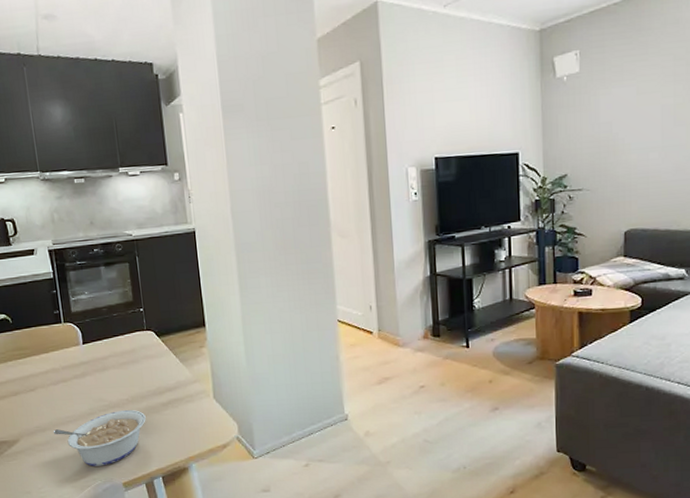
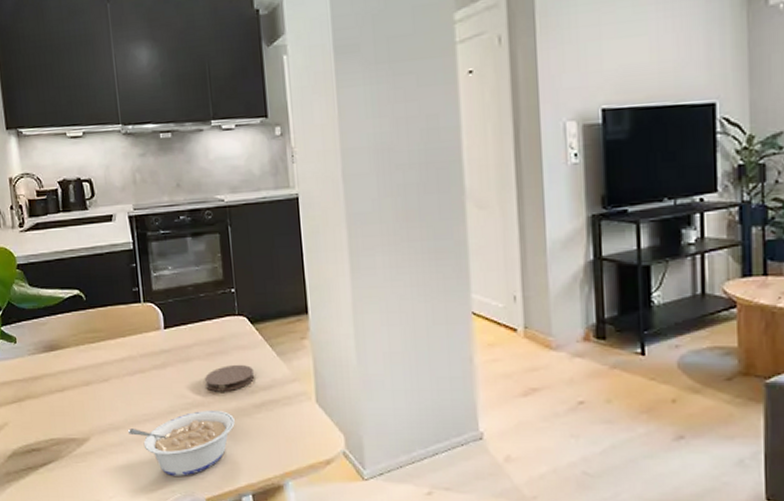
coaster: none [119,370,162,395] -> present [205,364,255,392]

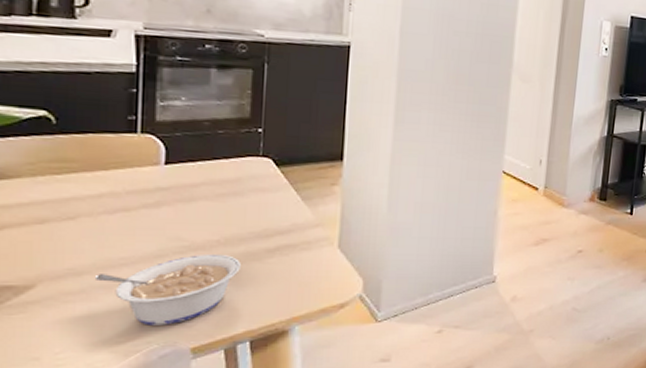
coaster: present [205,364,255,392] -> none [210,207,273,235]

